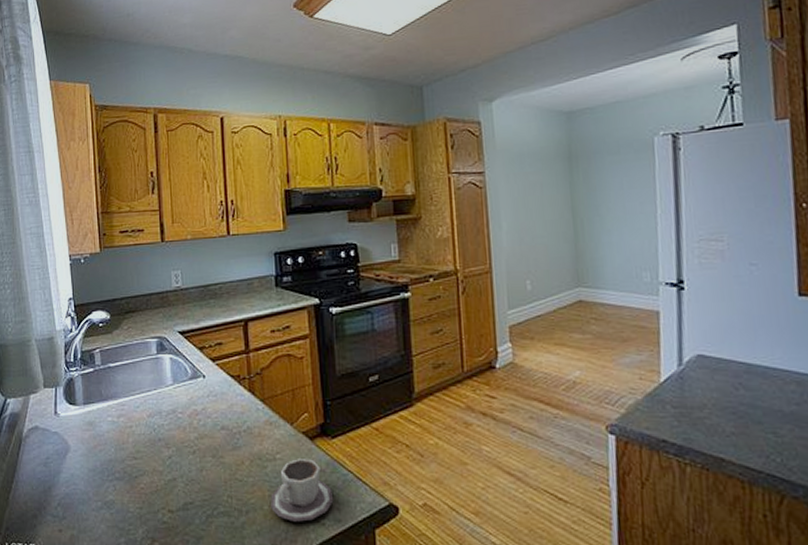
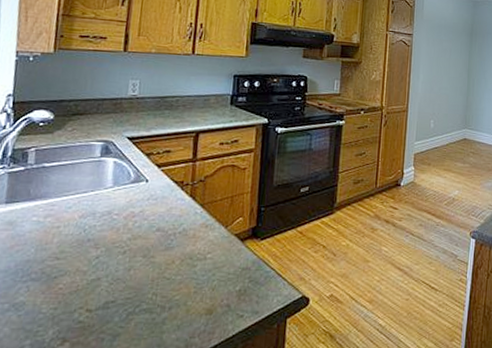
cup: present [271,459,334,522] -> none [194,258,255,315]

